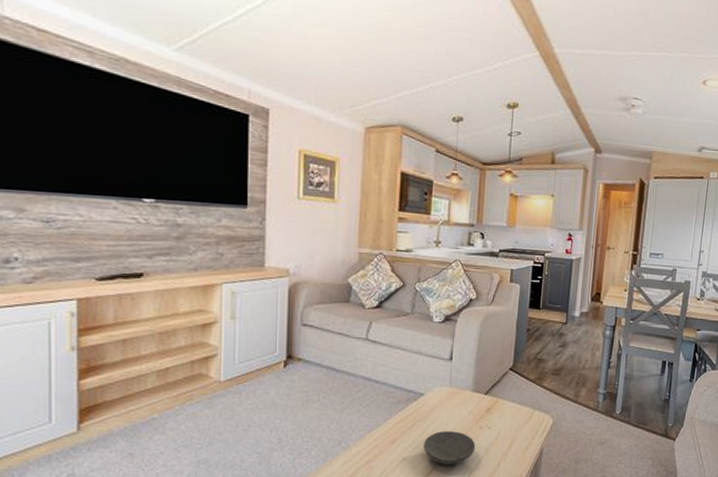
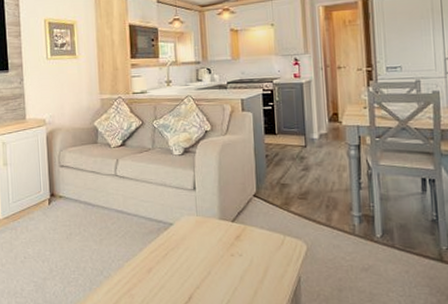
bowl: present [423,431,476,465] -> none [178,259,230,293]

